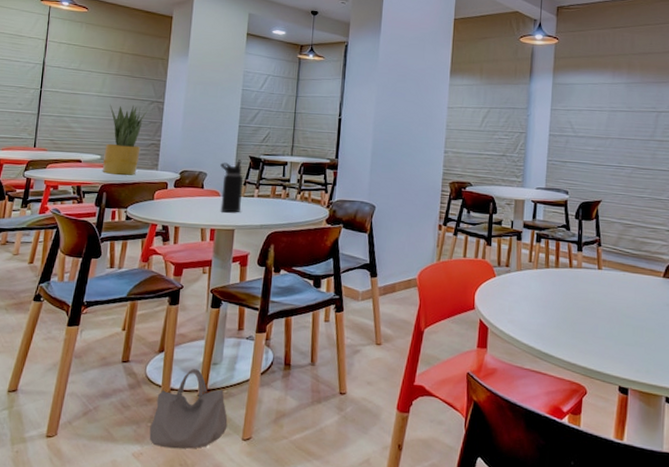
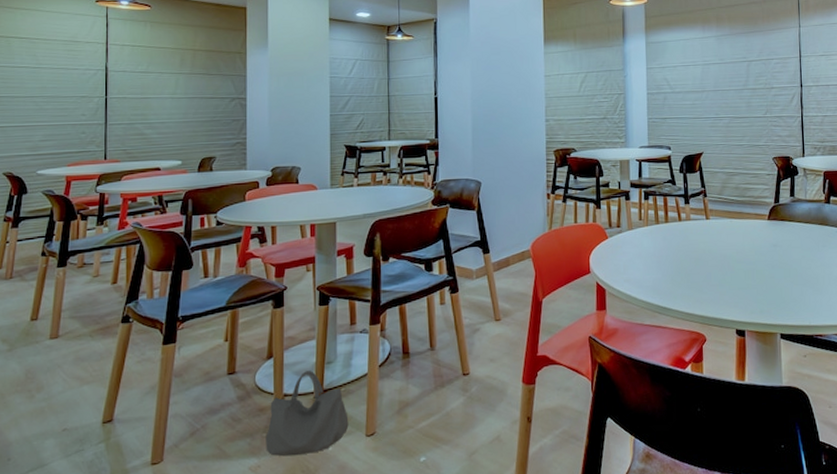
planter: present [103,104,148,175] -> none [184,105,230,179]
water bottle: present [220,160,243,213] -> none [314,150,340,206]

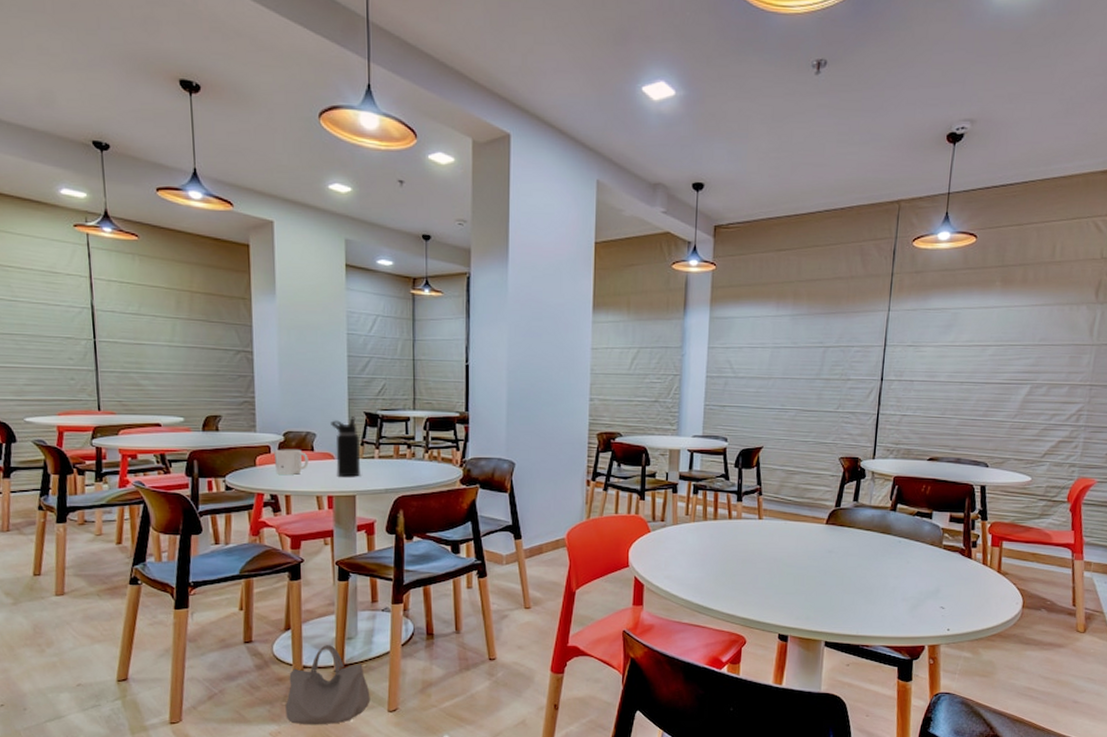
mug: none [263,183,293,208] -> present [275,449,309,476]
water bottle: none [314,150,340,206] -> present [331,417,360,477]

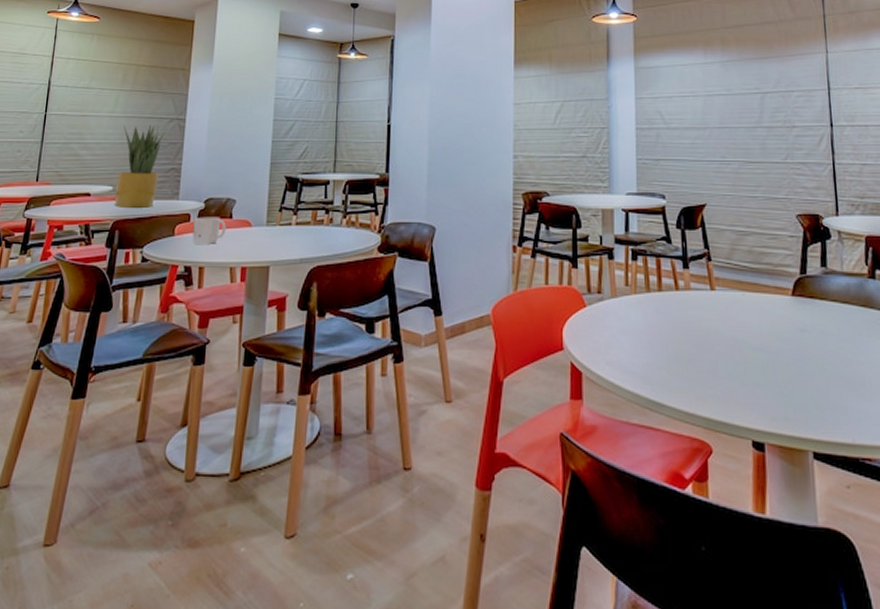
planter: none [185,356,235,439] -> present [115,126,168,208]
handbag: present [285,645,370,725] -> none [169,446,266,554]
water bottle: present [331,417,360,477] -> none [251,181,278,246]

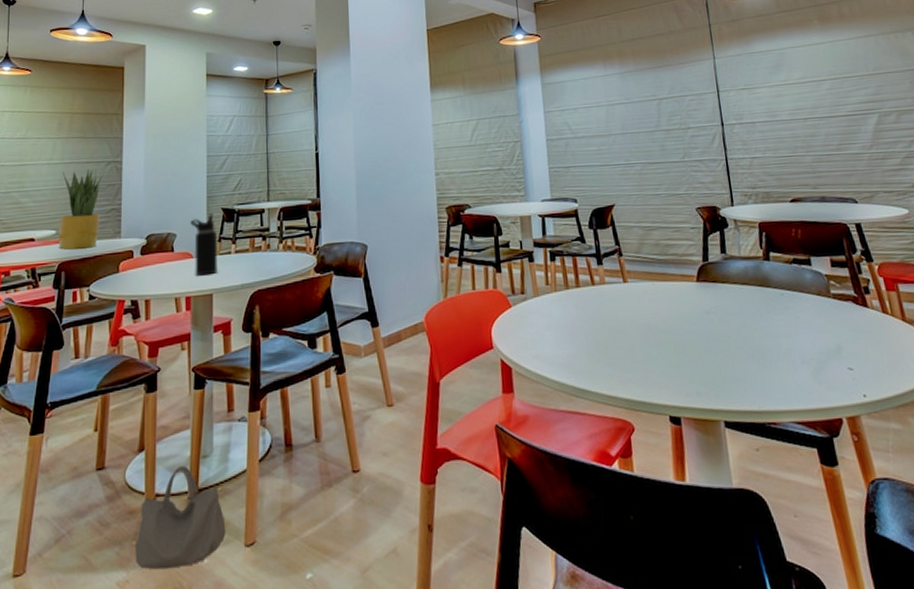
handbag: none [169,446,266,554] -> present [135,466,226,570]
mug: present [192,217,226,245] -> none [137,251,168,280]
water bottle: none [251,181,278,246] -> present [190,213,217,276]

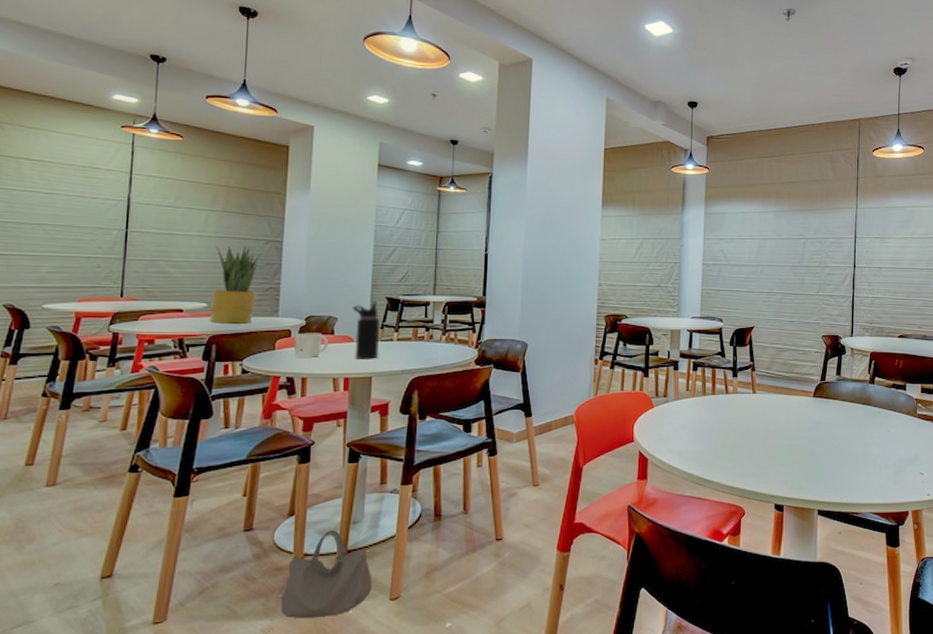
mug: none [137,251,168,280] -> present [294,332,328,359]

